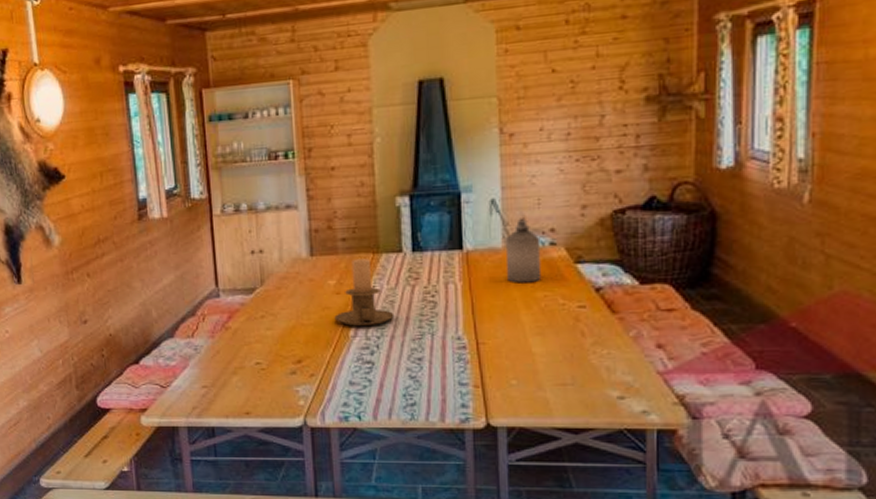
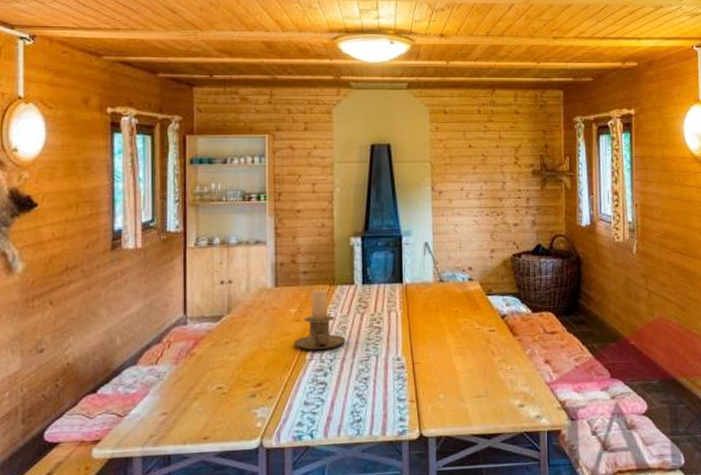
bottle: present [506,217,542,283] -> none [436,258,463,312]

